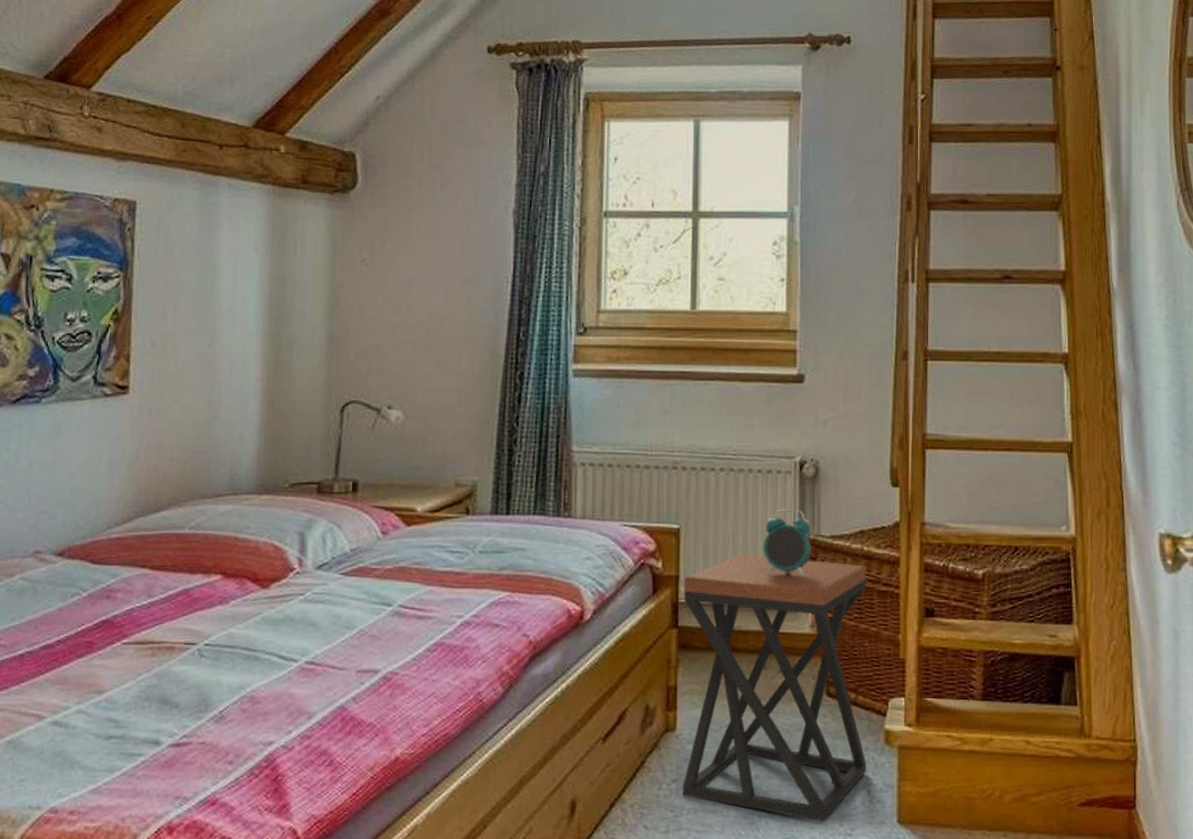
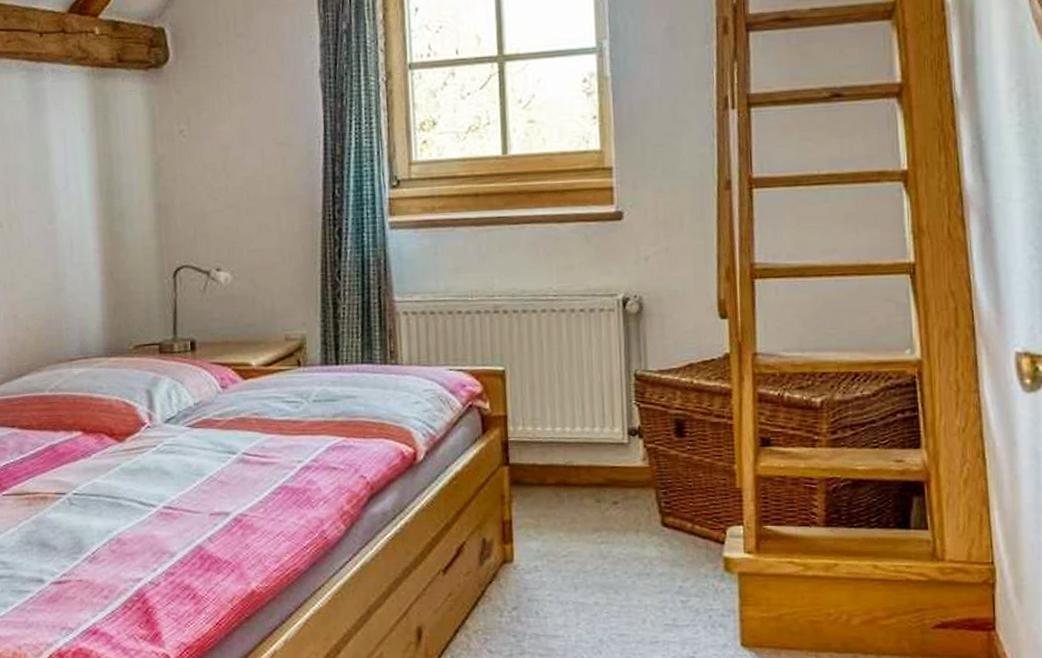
stool: present [682,555,866,821] -> none [512,393,706,644]
alarm clock: present [762,508,811,578] -> none [589,346,639,413]

